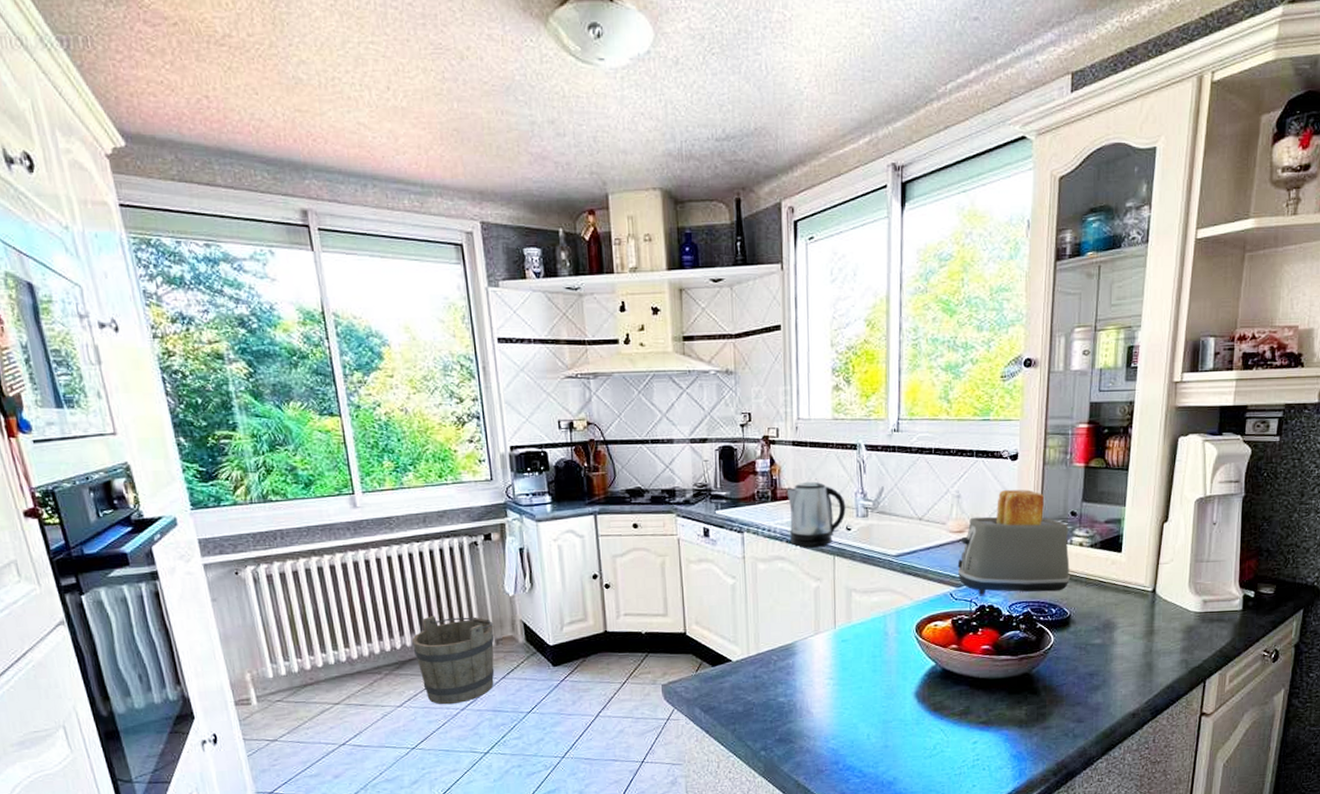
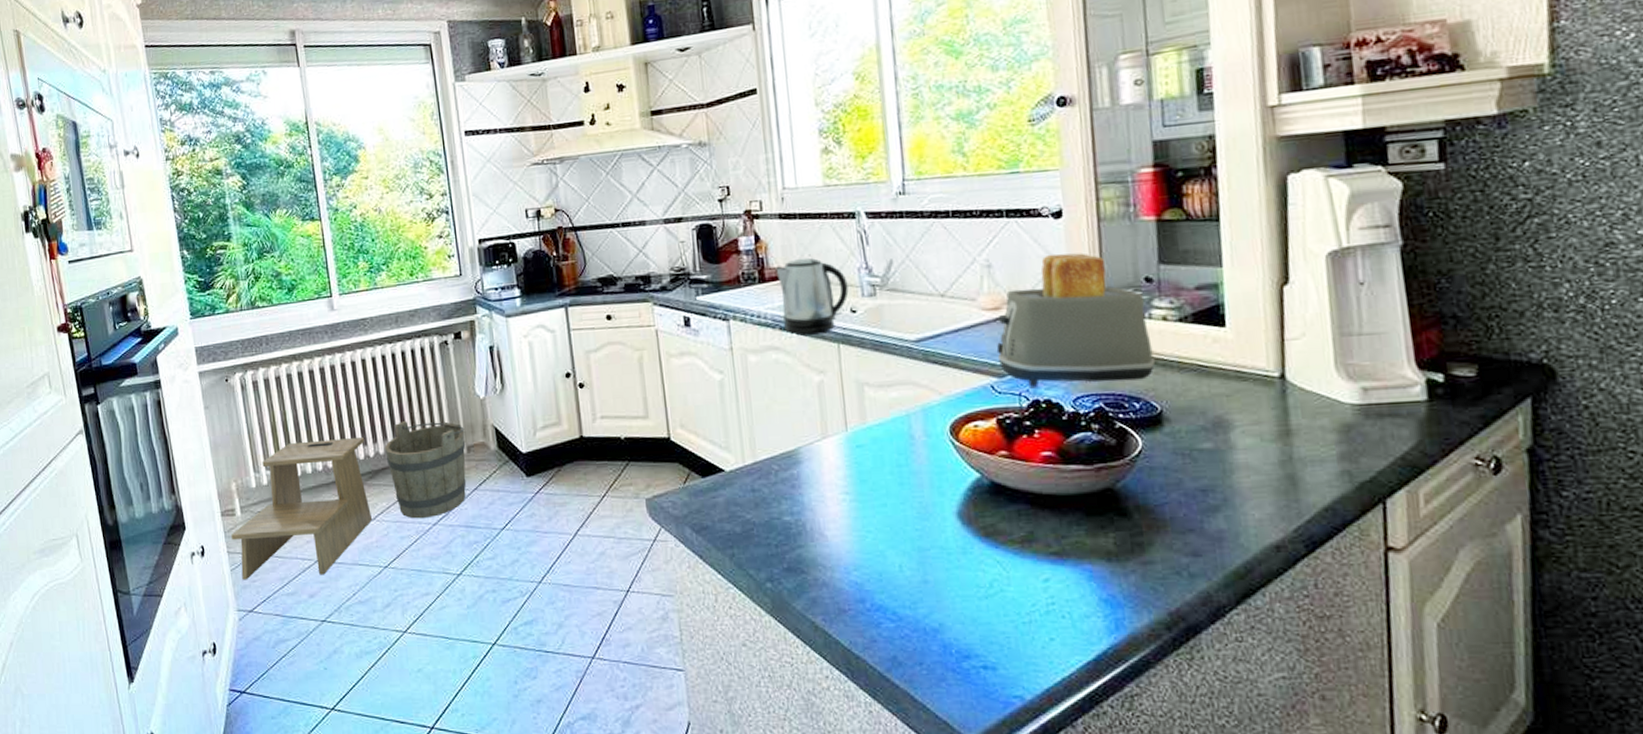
step stool: none [247,630,399,765] -> present [231,436,372,580]

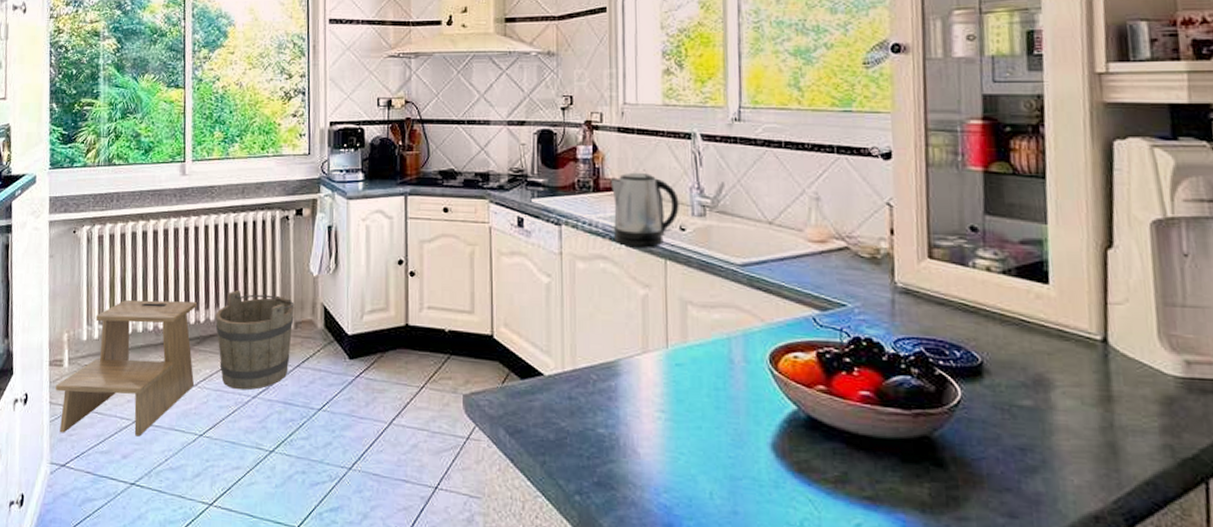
toaster: present [996,253,1156,388] -> none [820,193,978,328]

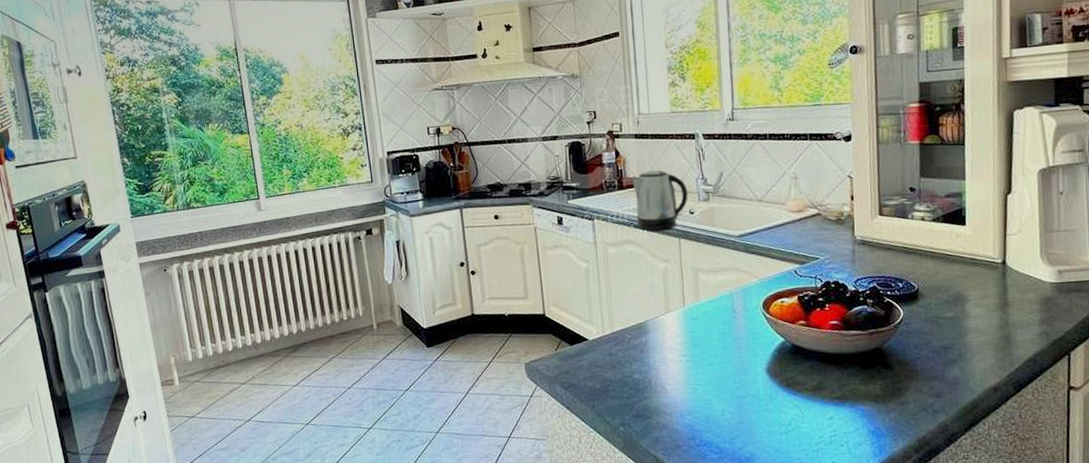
step stool: present [56,300,198,437] -> none [171,316,295,439]
bucket: present [215,290,295,390] -> none [306,303,376,384]

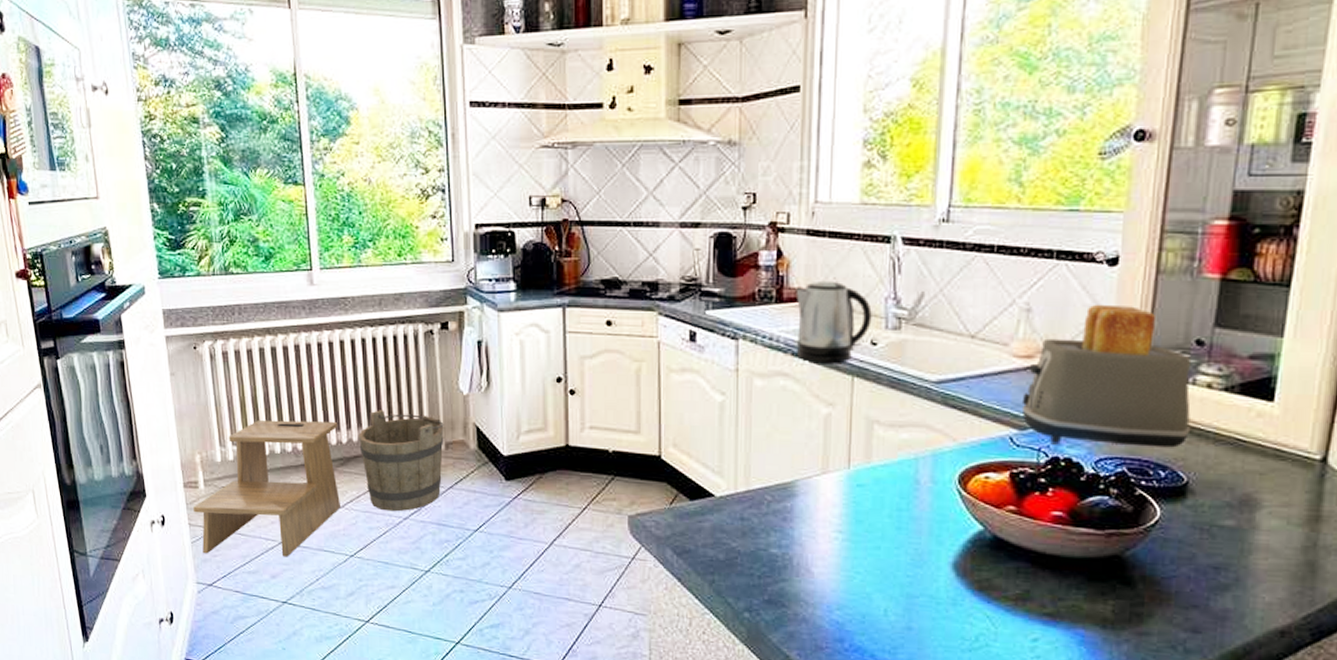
step stool: none [171,316,295,439] -> present [193,420,340,557]
bucket: none [306,303,376,384] -> present [359,410,444,512]
toaster: none [799,168,915,273] -> present [1021,304,1192,448]

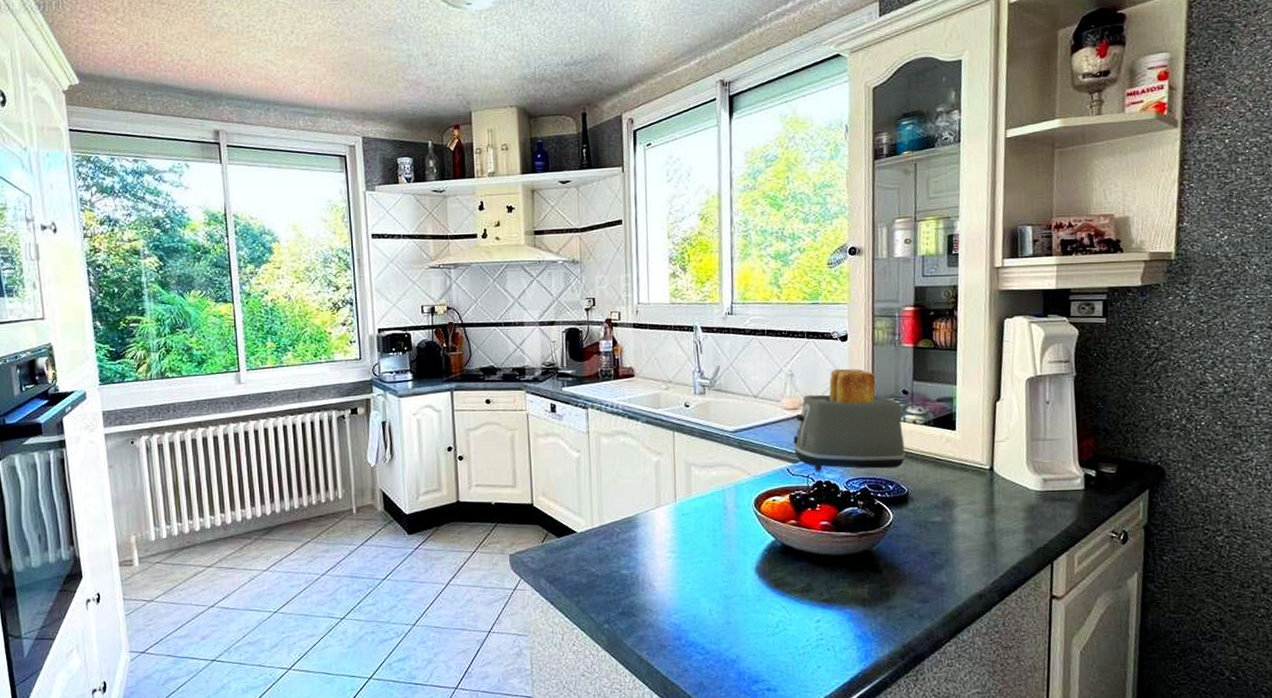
step stool: present [193,420,340,557] -> none [128,496,265,625]
bucket: present [359,410,444,512] -> none [281,484,356,570]
kettle: present [795,280,872,363] -> none [628,360,684,423]

